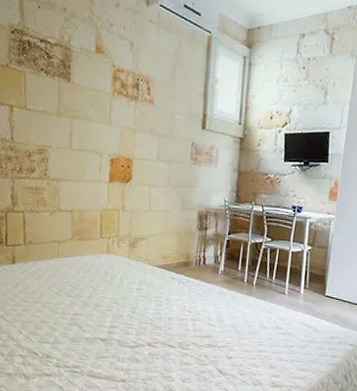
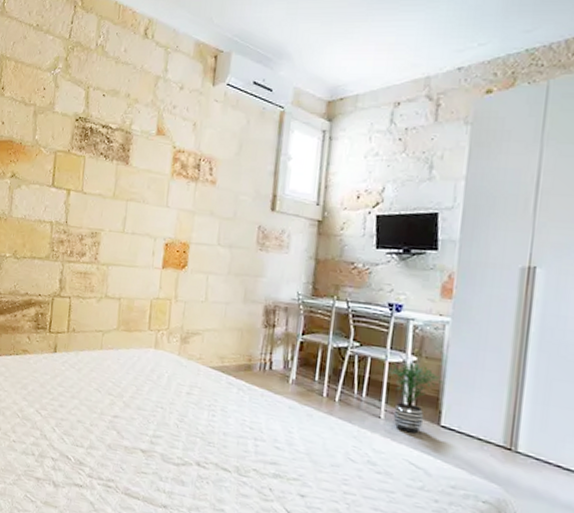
potted plant: none [289,251,328,303] -> present [386,362,443,434]

